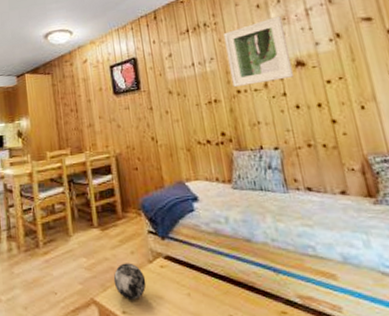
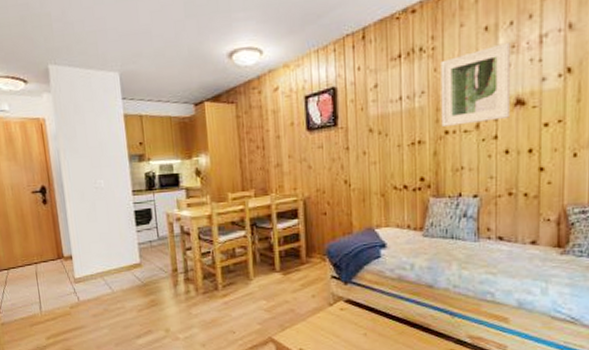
decorative orb: present [113,263,147,300] -> none [292,305,325,338]

